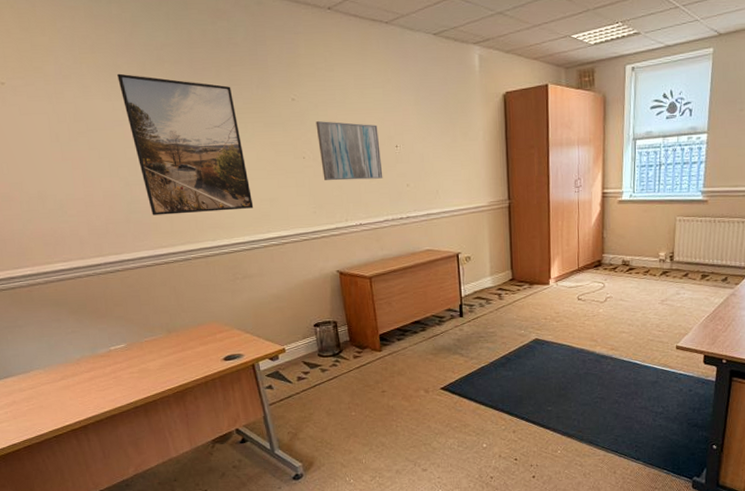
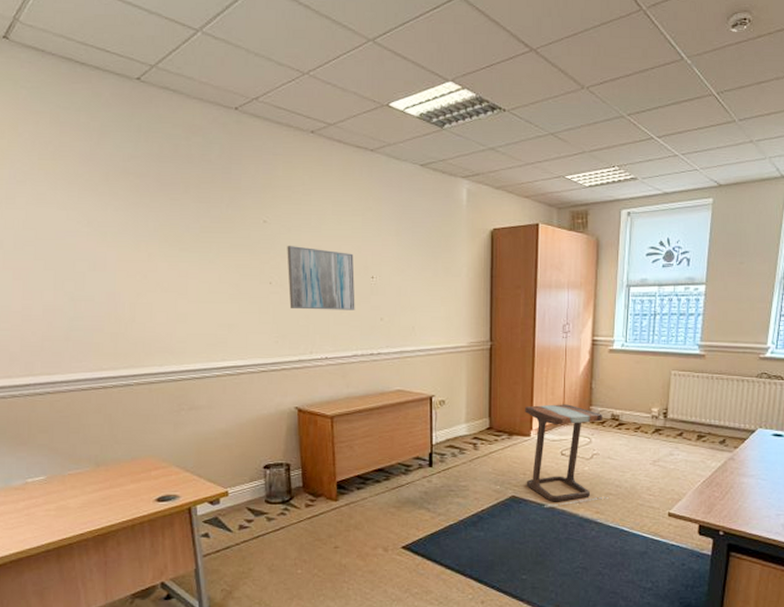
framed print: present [117,73,254,215] -> none [77,182,210,335]
side table: none [543,253,622,347] -> present [525,404,608,507]

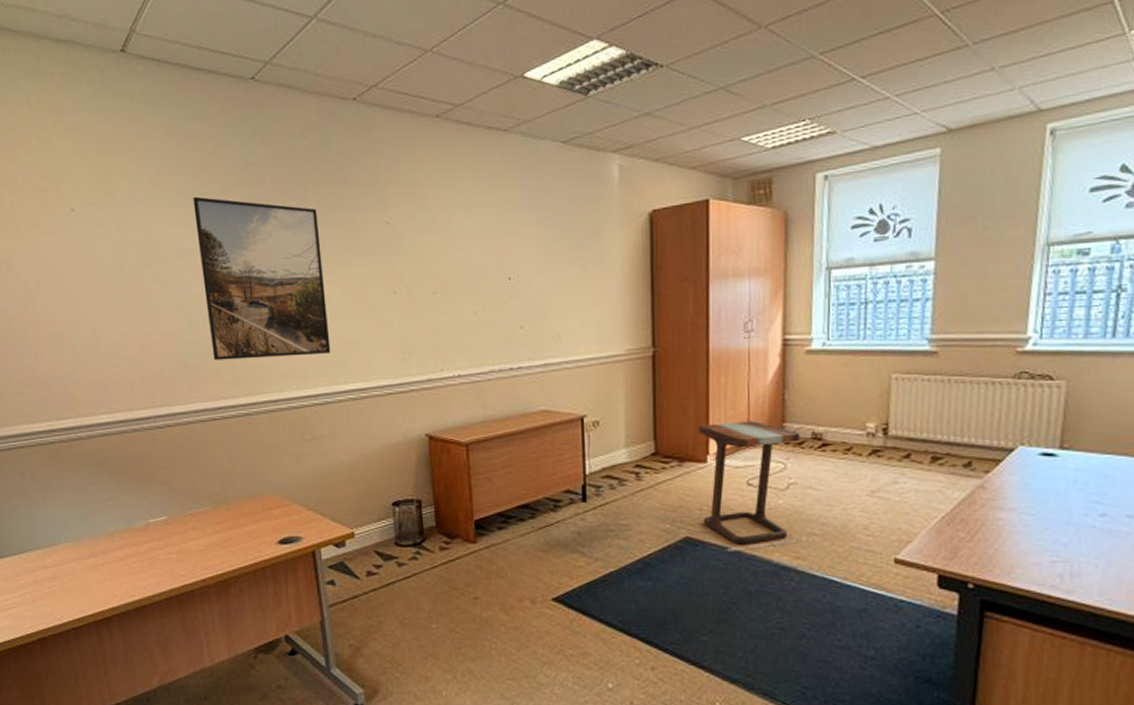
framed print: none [77,182,210,335] -> present [193,196,331,360]
wall art: present [287,246,355,310] -> none [412,248,491,321]

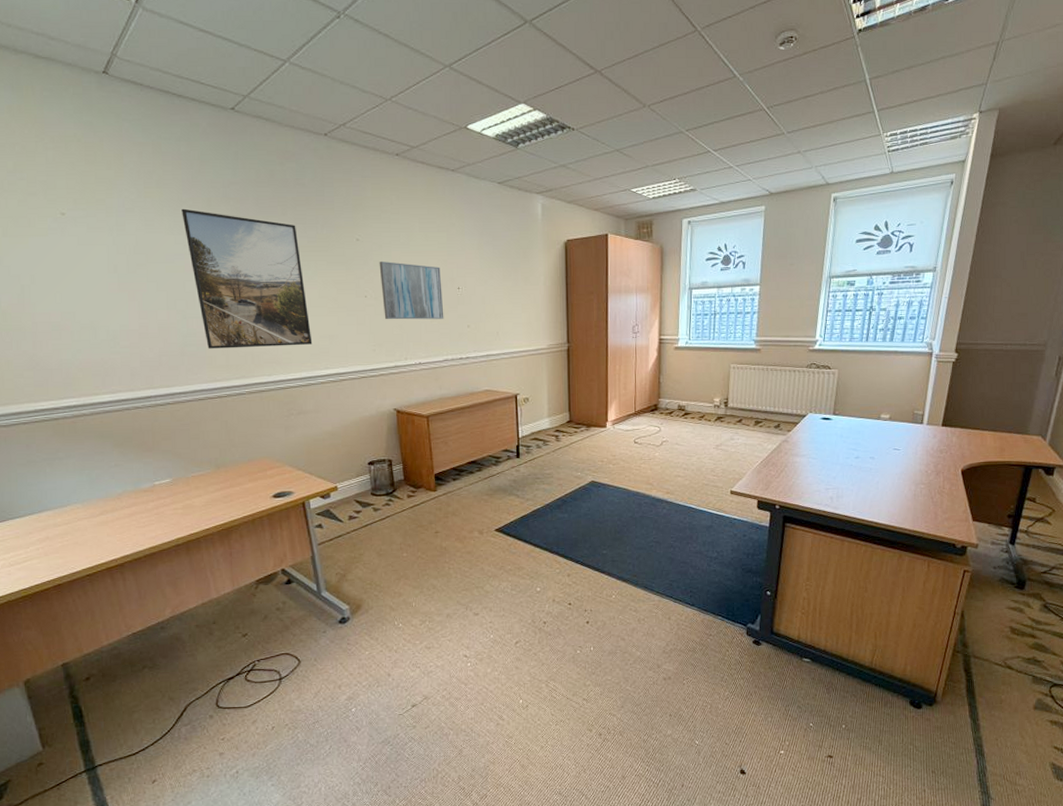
wall art: none [412,248,491,321] -> present [379,261,444,320]
side table: present [699,421,812,551] -> none [601,397,677,490]

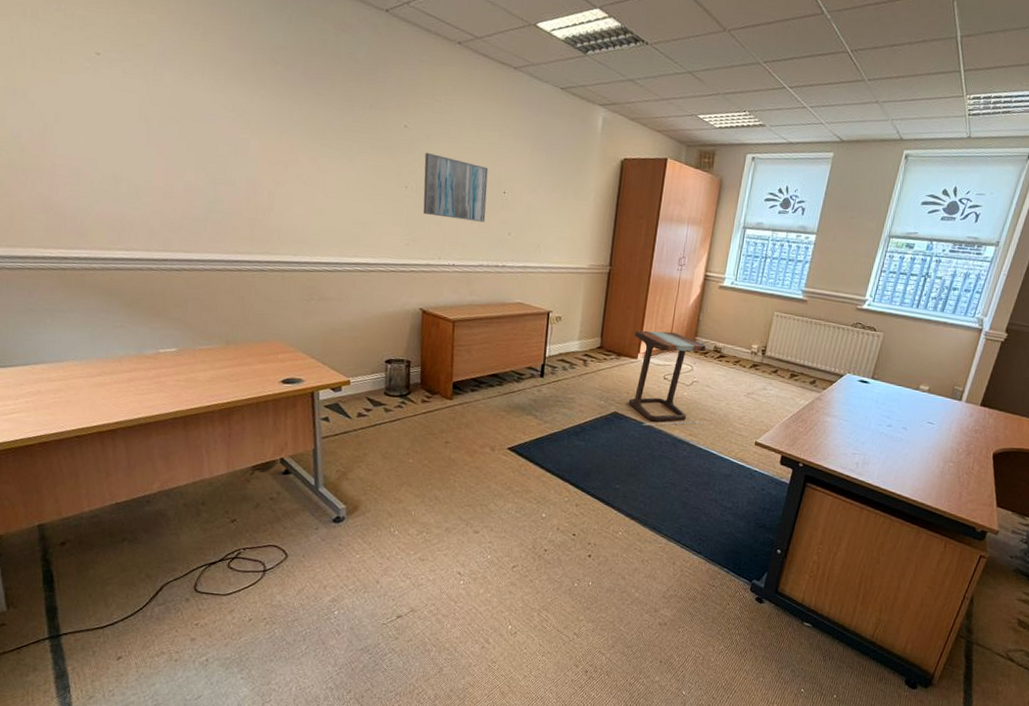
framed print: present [182,208,313,349] -> none [224,66,344,229]
side table: none [601,397,677,490] -> present [628,330,706,426]

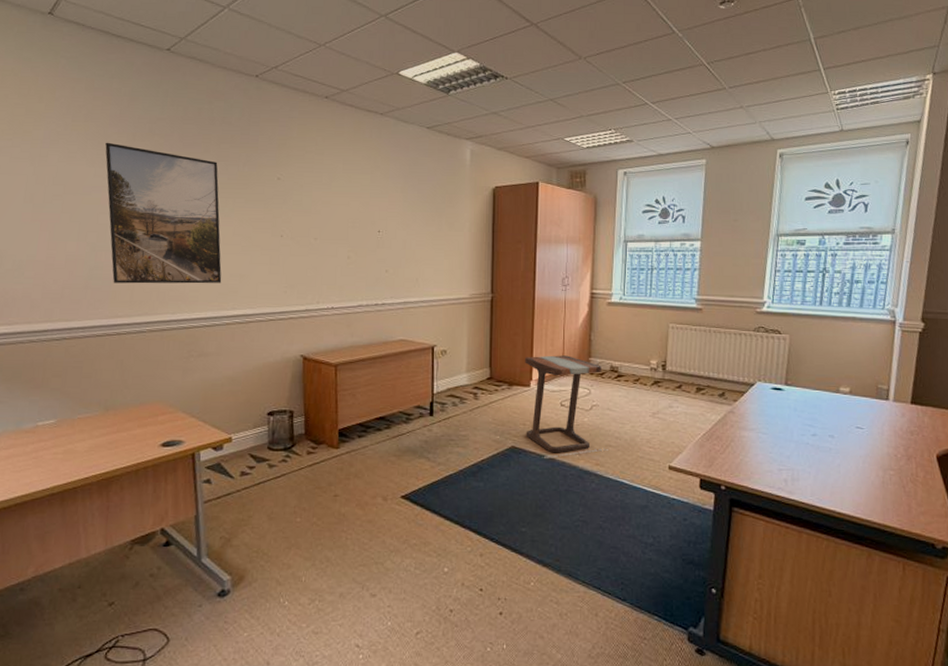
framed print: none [224,66,344,229] -> present [105,142,222,284]
wall art: present [423,153,488,223] -> none [298,201,362,263]

